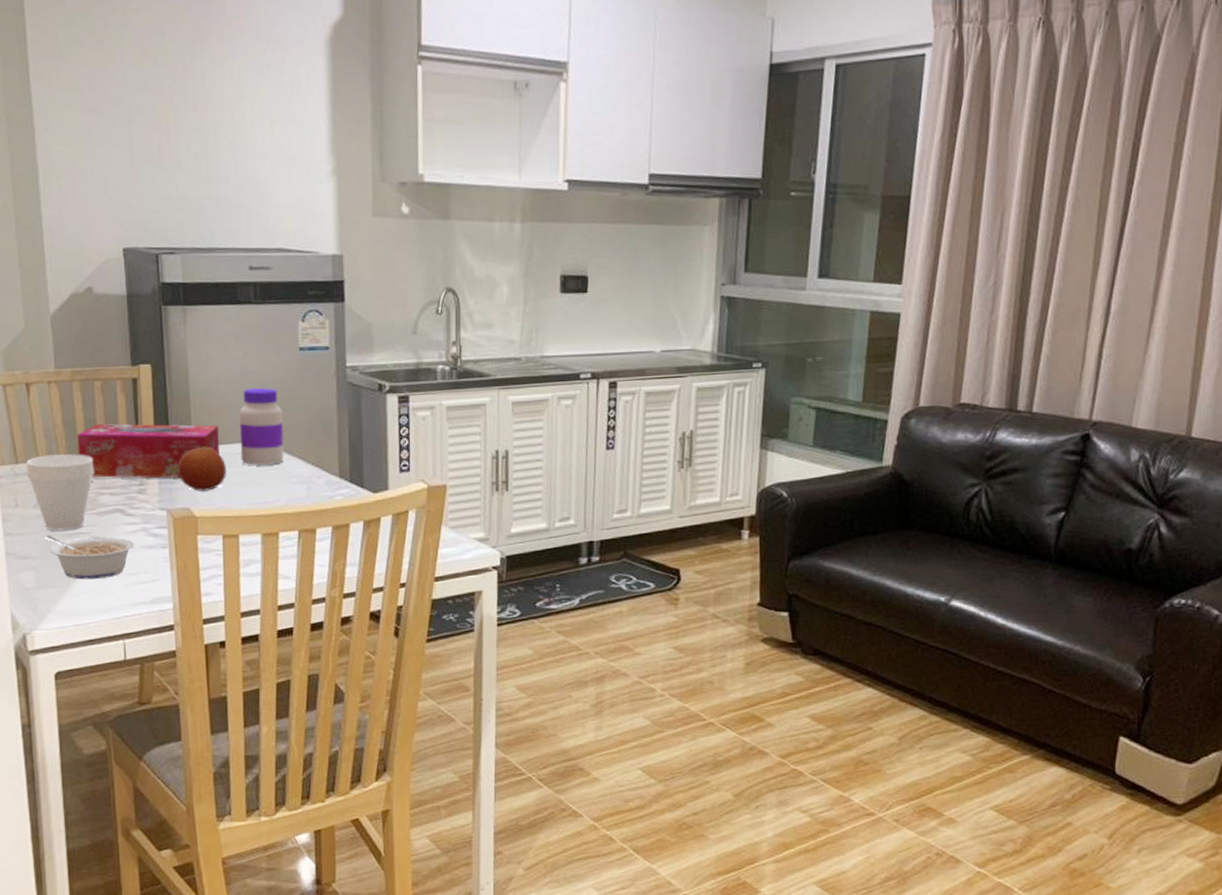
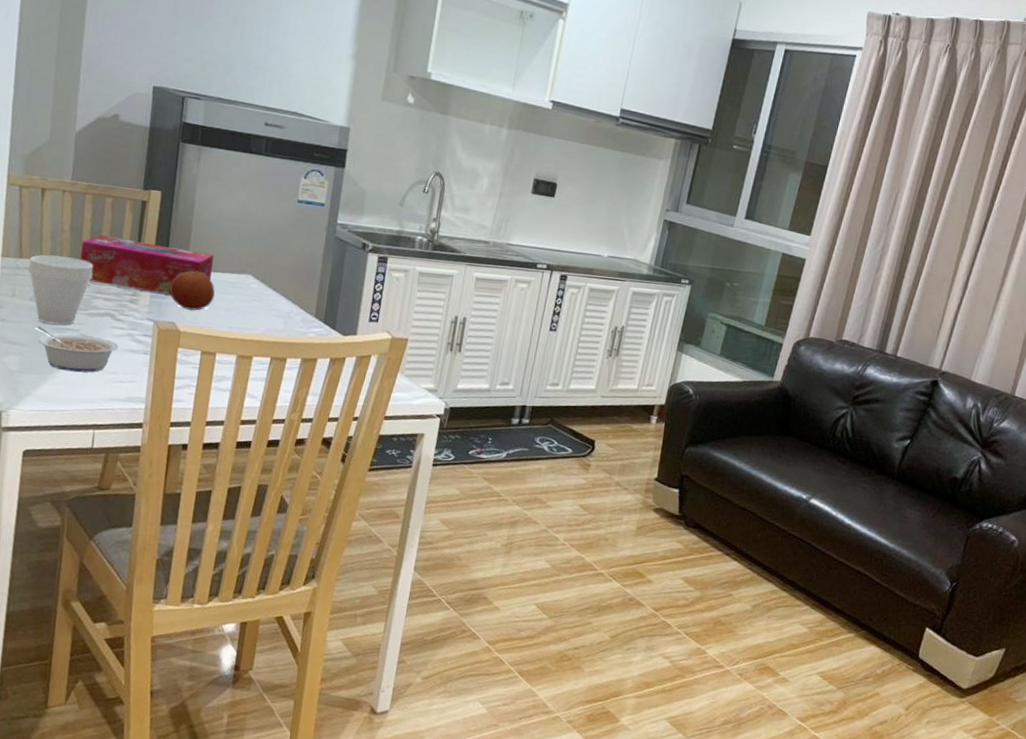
jar: present [239,388,284,466] -> none [229,227,274,297]

